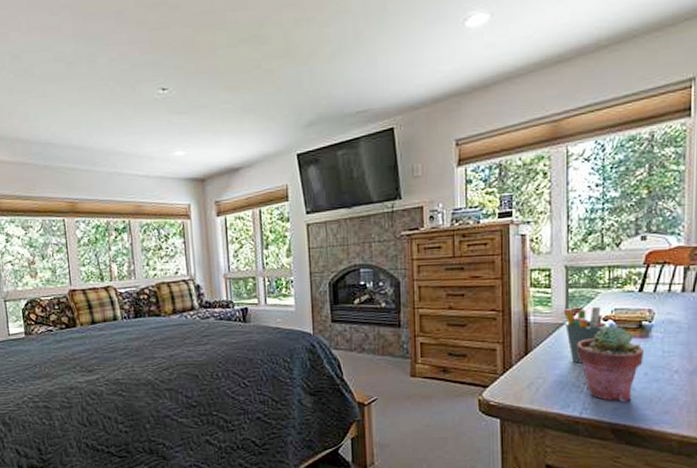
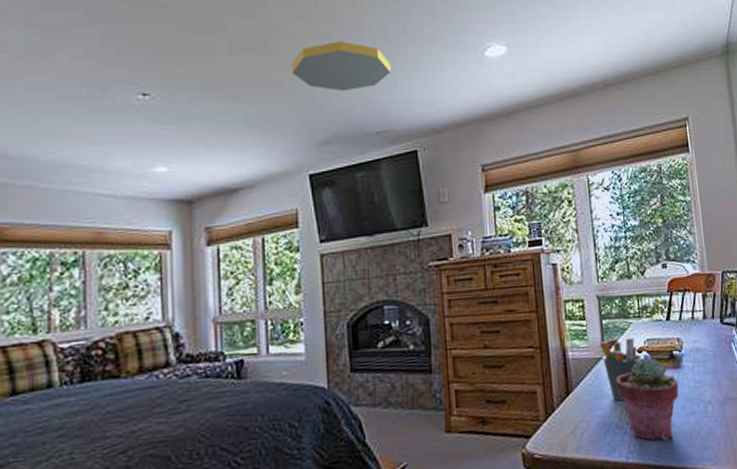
ceiling light: none [280,24,371,75] -> present [291,41,391,92]

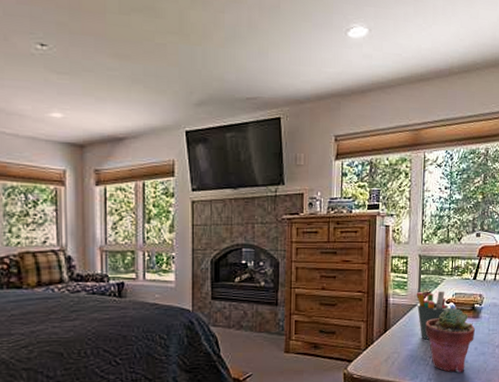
ceiling light: present [291,41,391,92] -> none [174,10,263,58]

